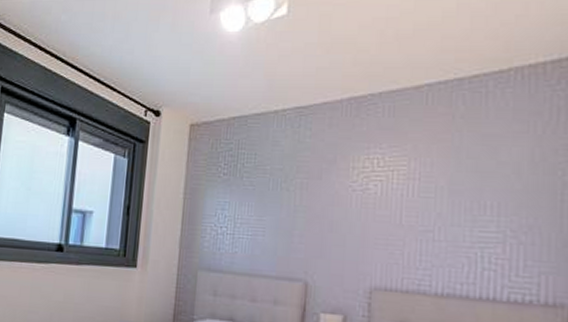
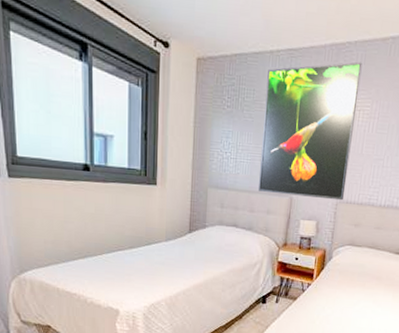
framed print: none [262,114,391,287] -> present [259,62,362,201]

